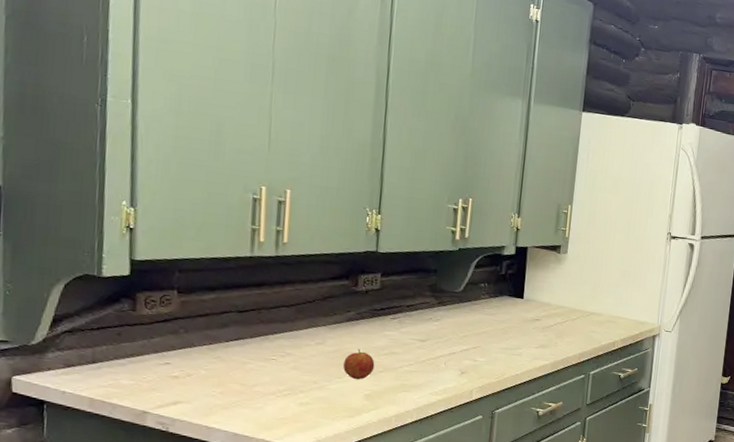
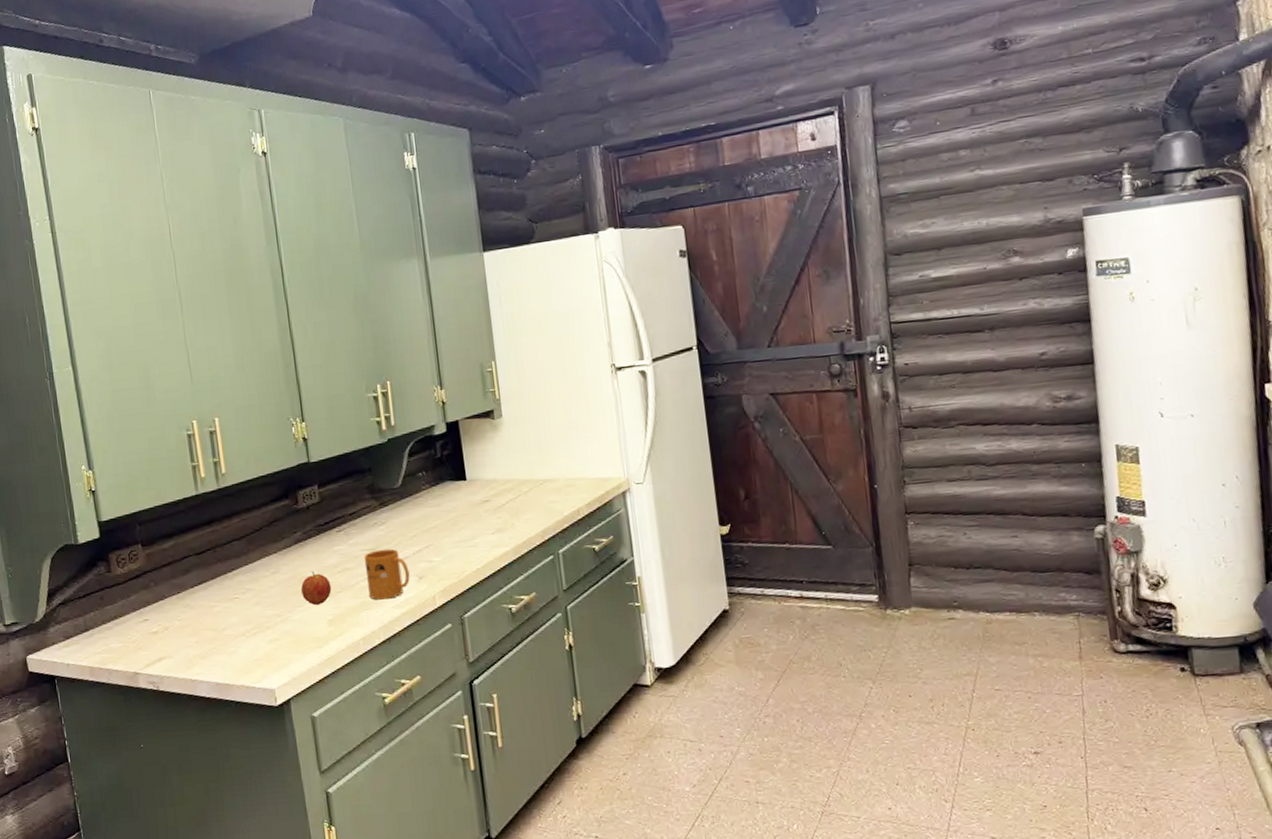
mug: none [410,341,454,386] -> present [364,548,410,600]

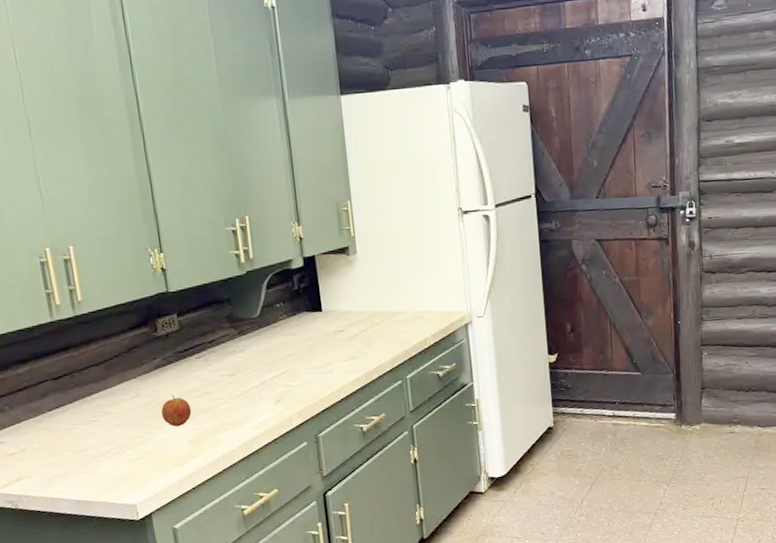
mug: present [364,548,410,600] -> none [223,374,268,421]

